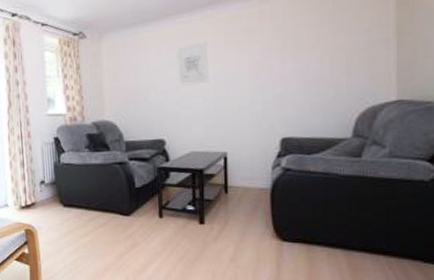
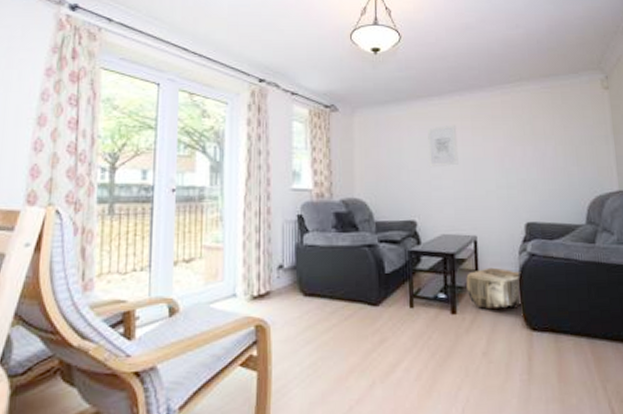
pouf: none [215,182,275,221] -> present [466,267,524,310]

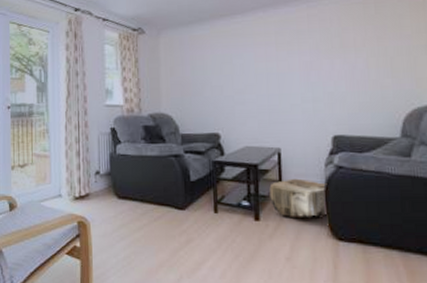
wall art: present [427,126,459,168] -> none [230,42,262,83]

